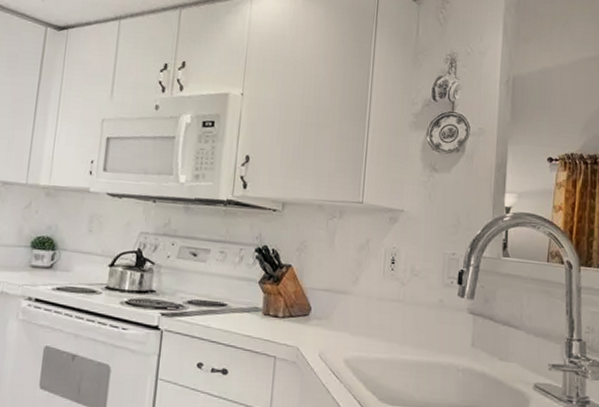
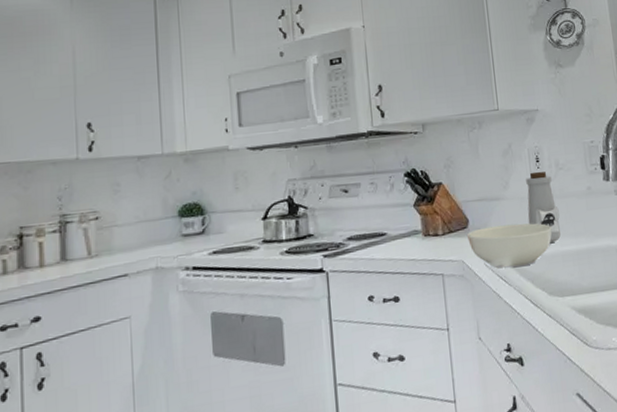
bowl: none [306,318,395,367] -> present [466,223,553,268]
bottle: none [371,272,406,348] -> present [526,171,561,243]

